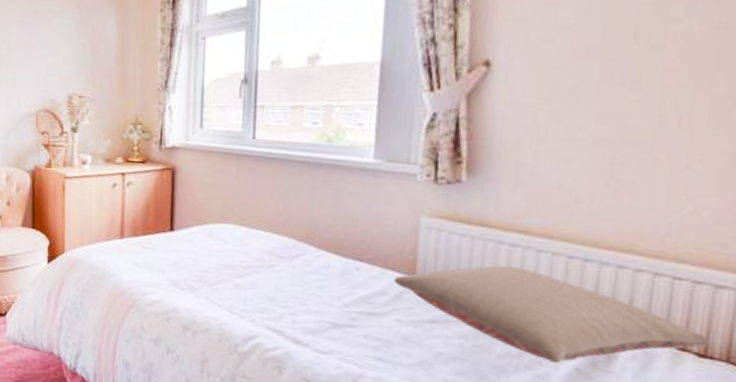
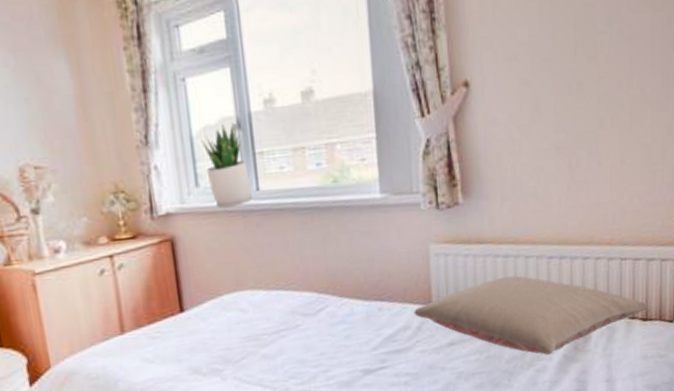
planter: none [211,78,248,150] -> present [201,123,252,209]

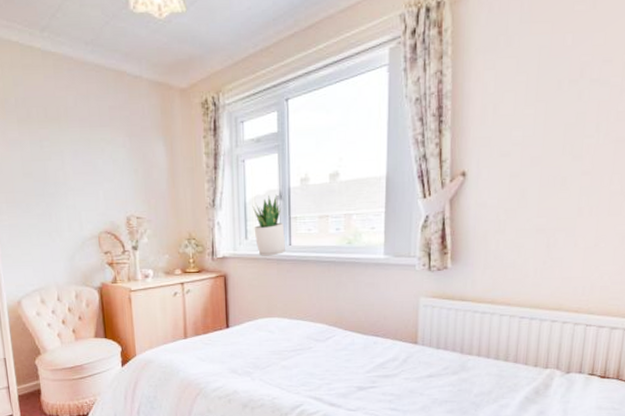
pillow: present [414,275,648,356] -> none [402,329,607,395]

